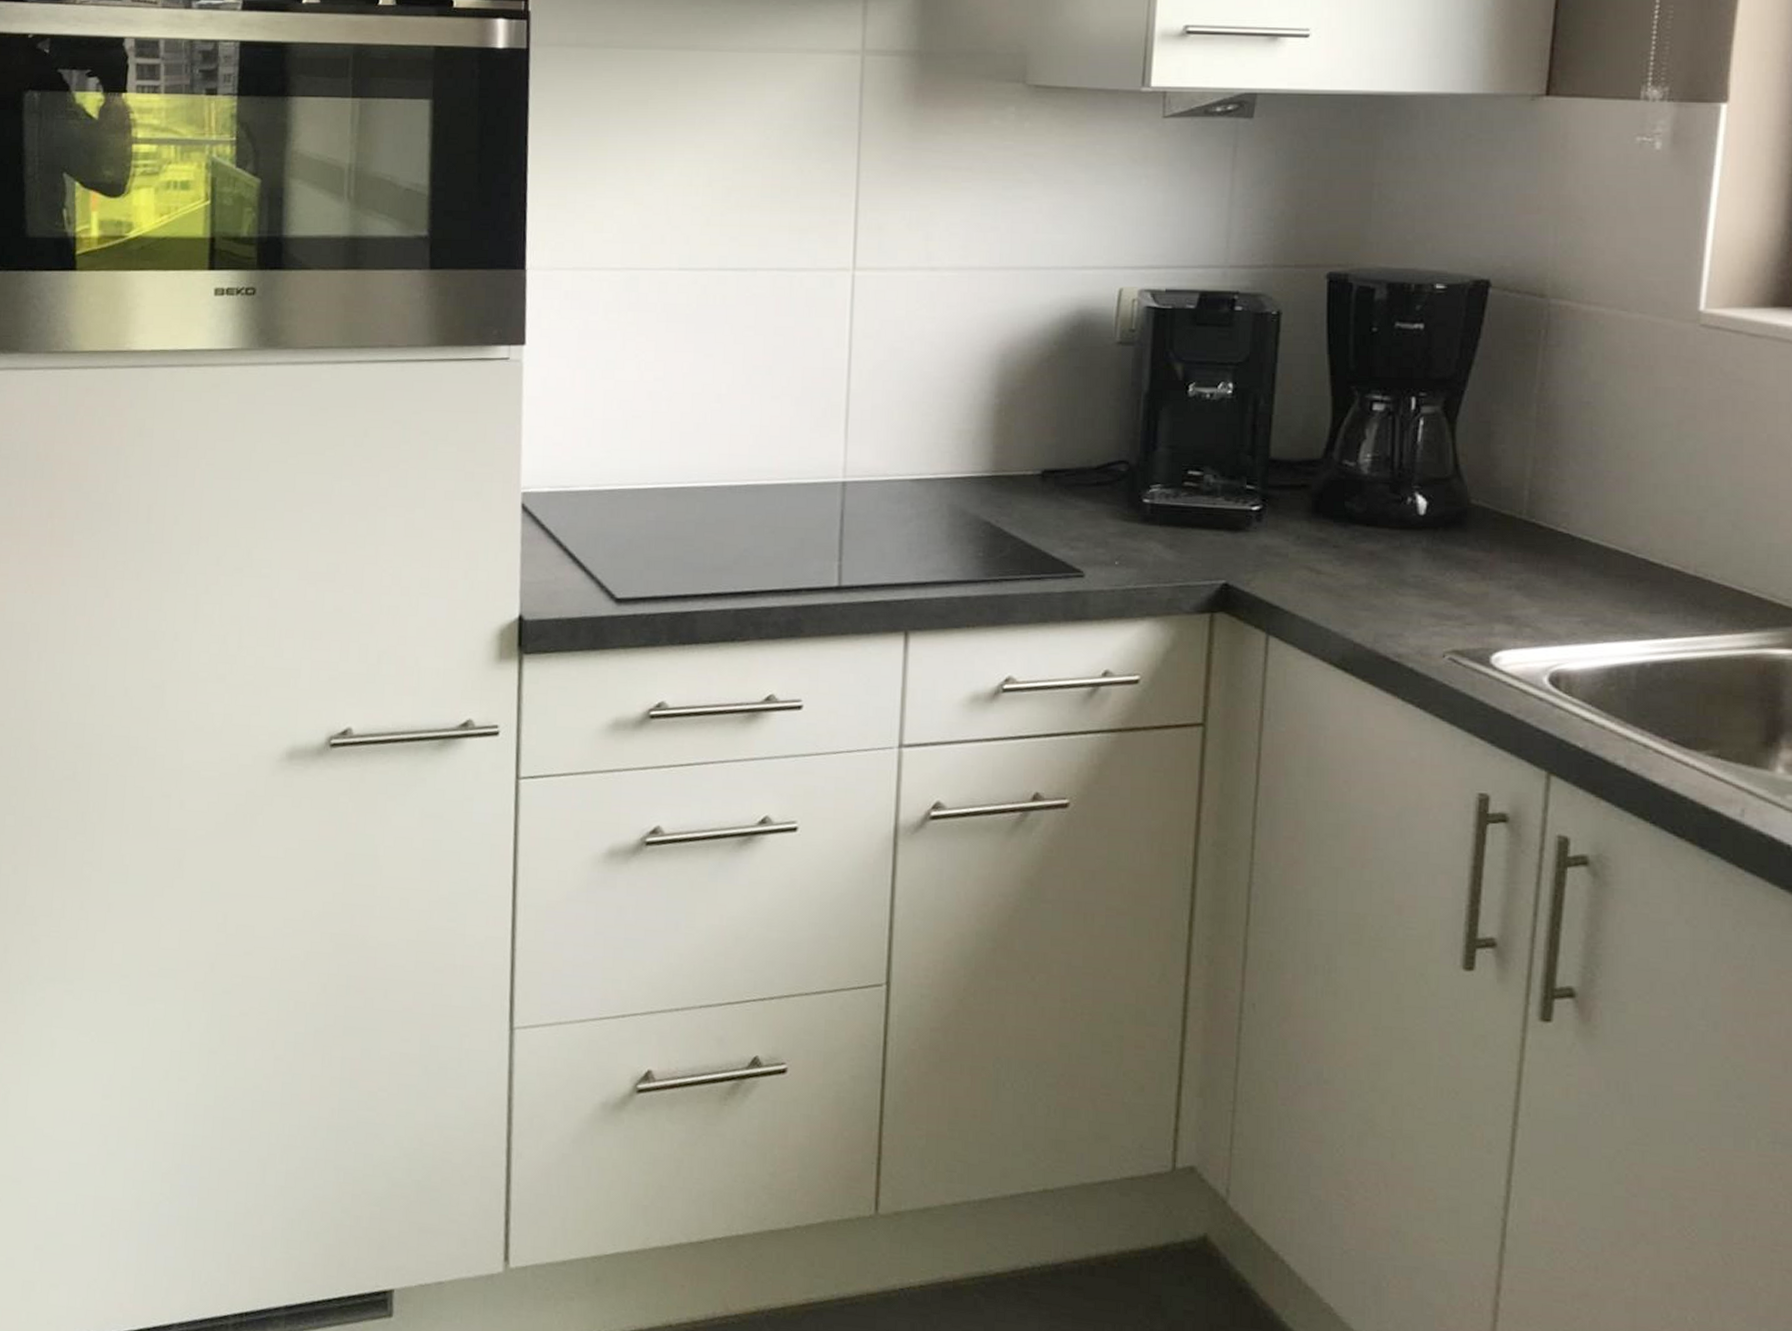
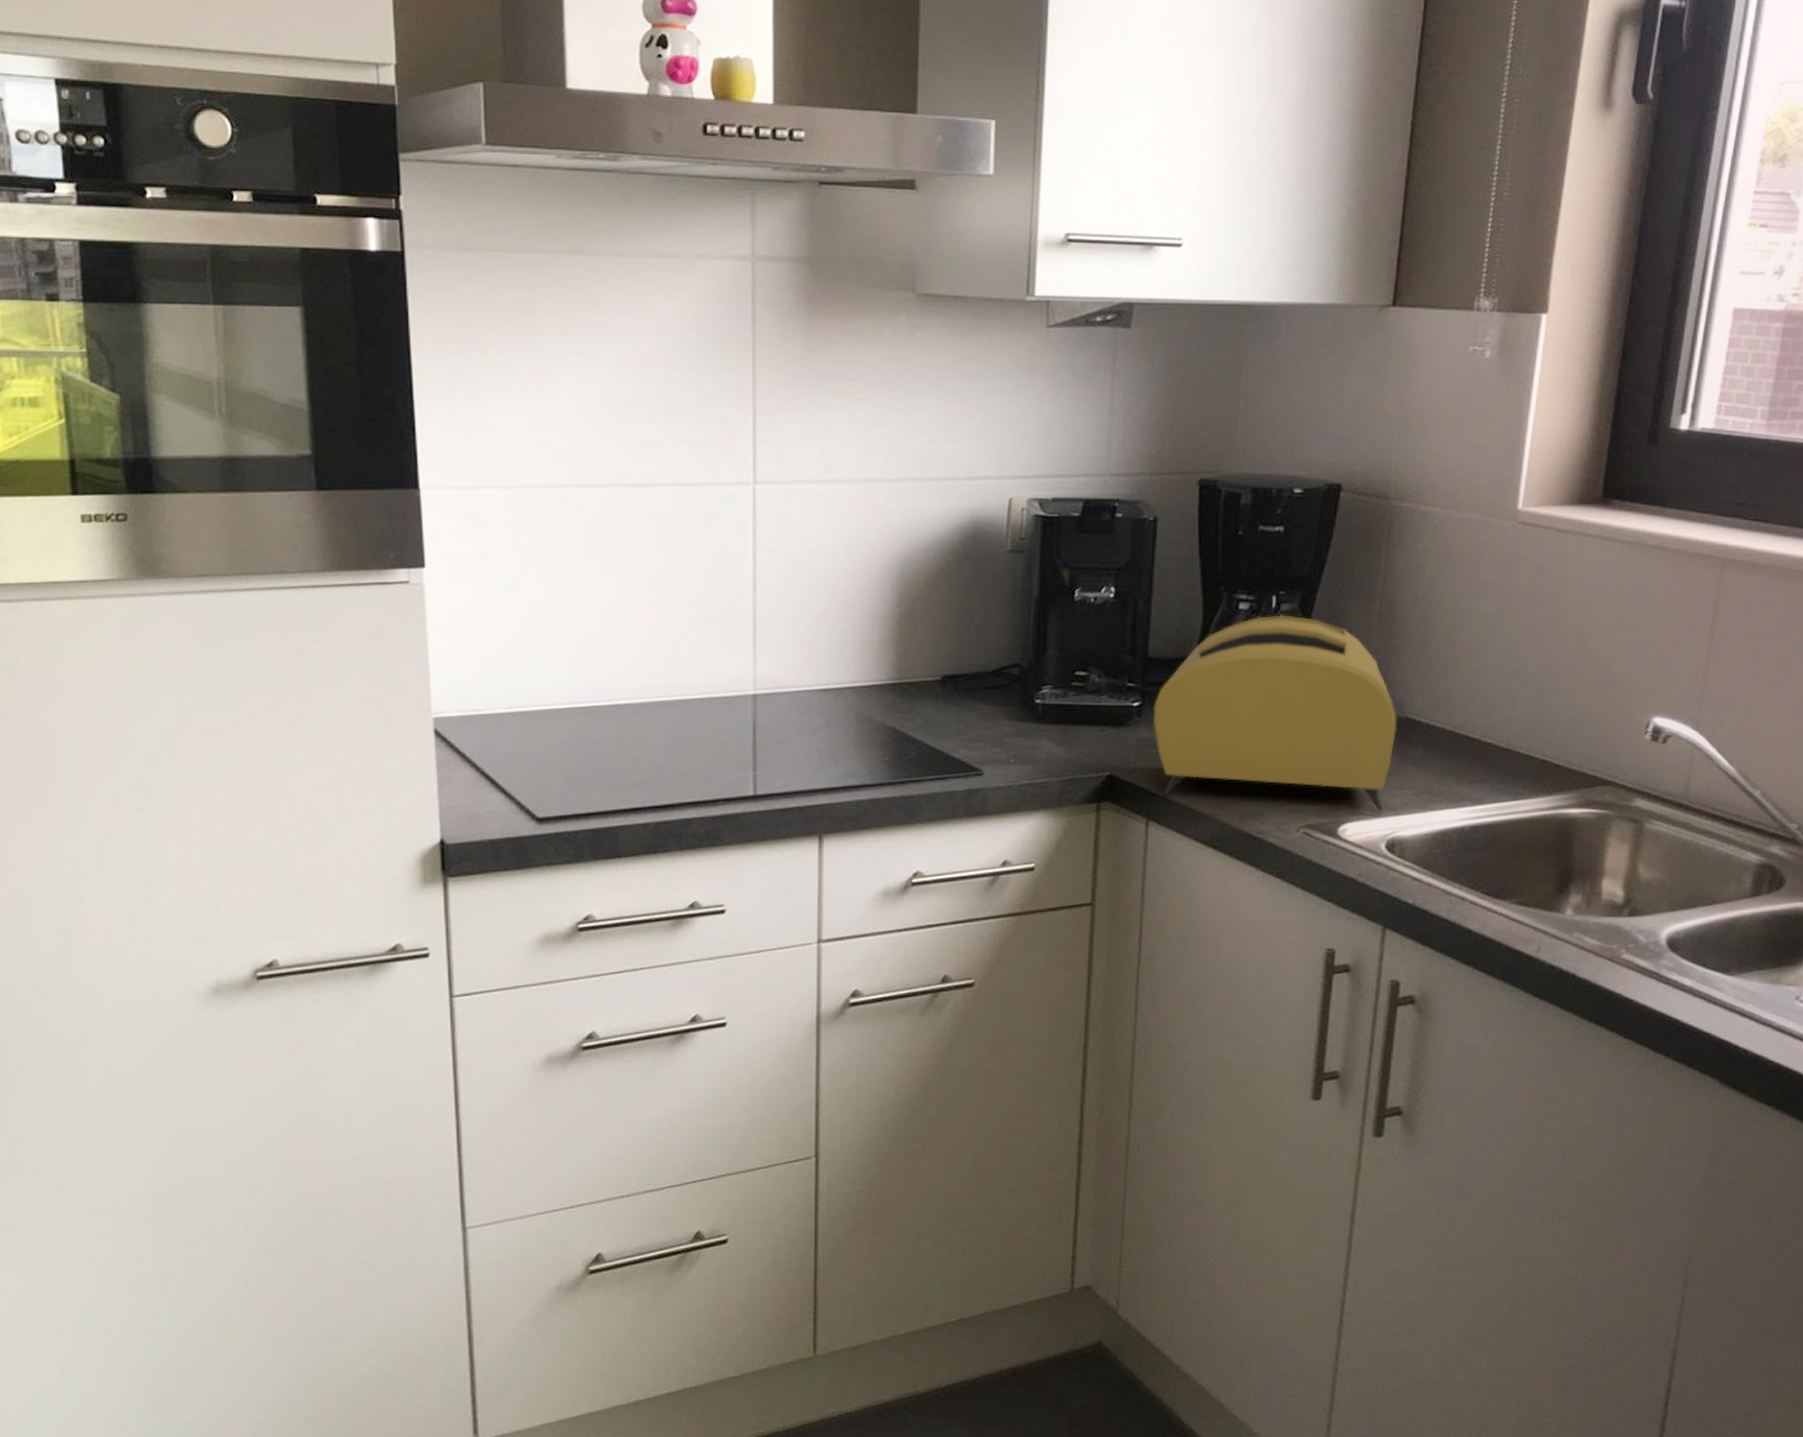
toaster: none [1274,418,1572,640] -> present [1153,615,1407,812]

